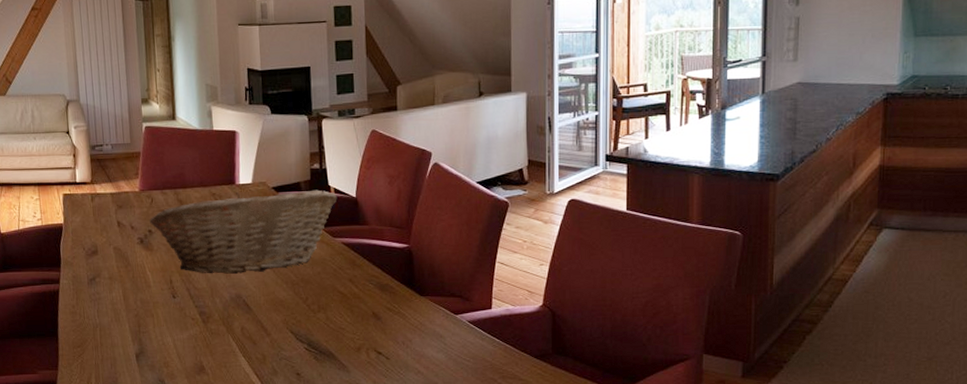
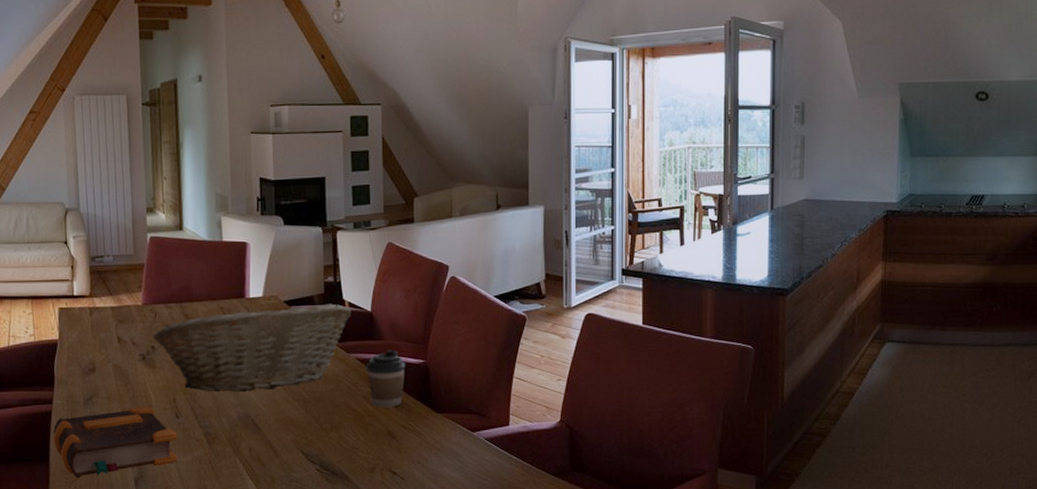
bible: none [61,286,174,353] -> present [53,406,177,479]
coffee cup: none [351,235,390,290] -> present [366,350,406,408]

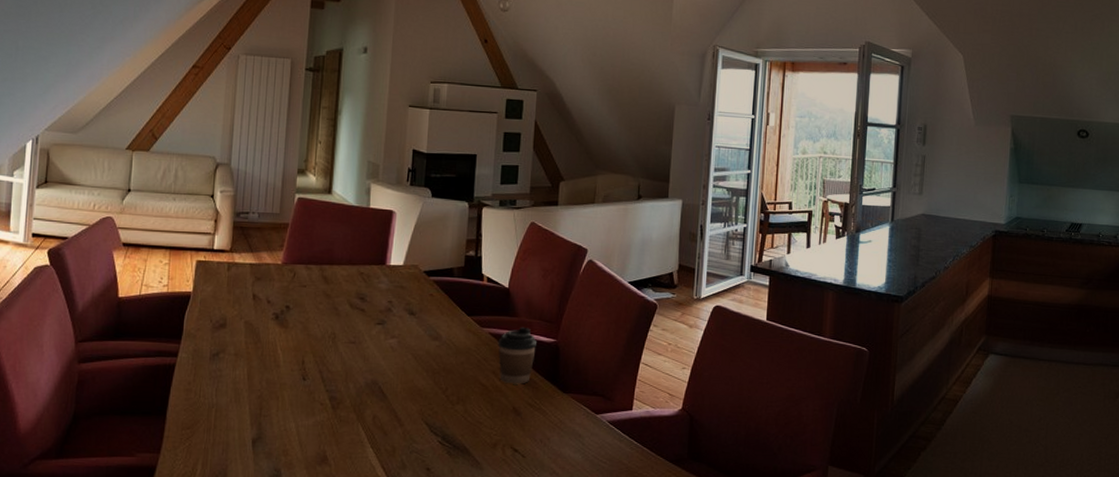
bible: present [53,406,177,479] -> none [173,366,301,436]
fruit basket: present [153,303,352,393] -> none [289,273,490,358]

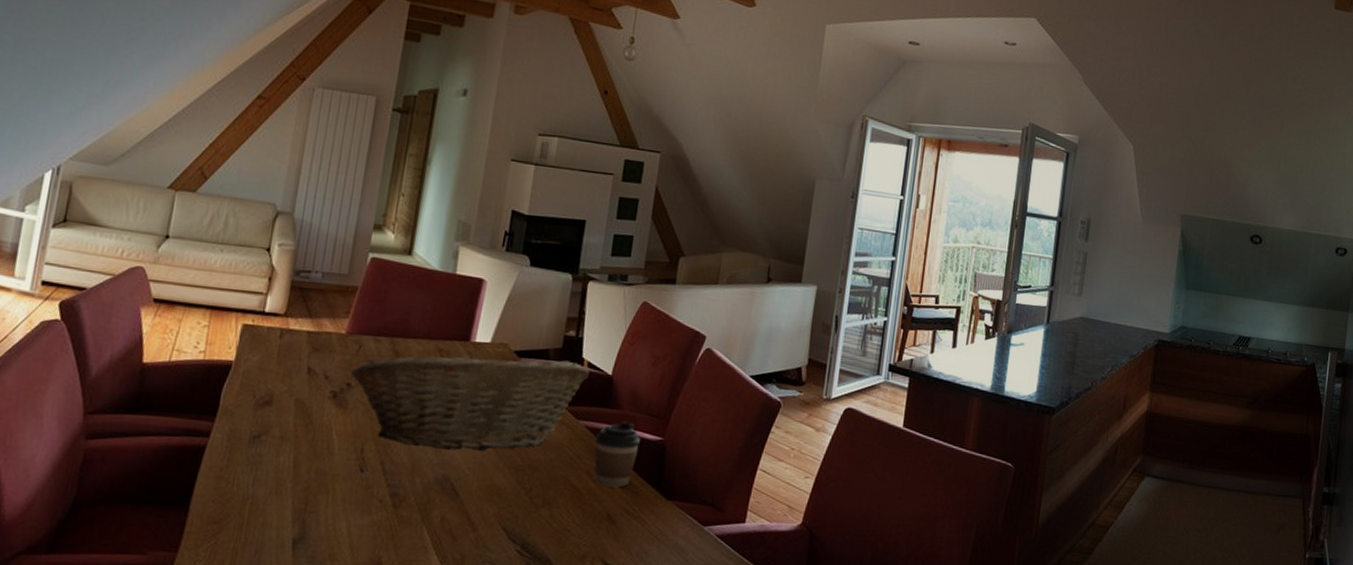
fruit basket: none [289,273,490,358] -> present [351,351,590,451]

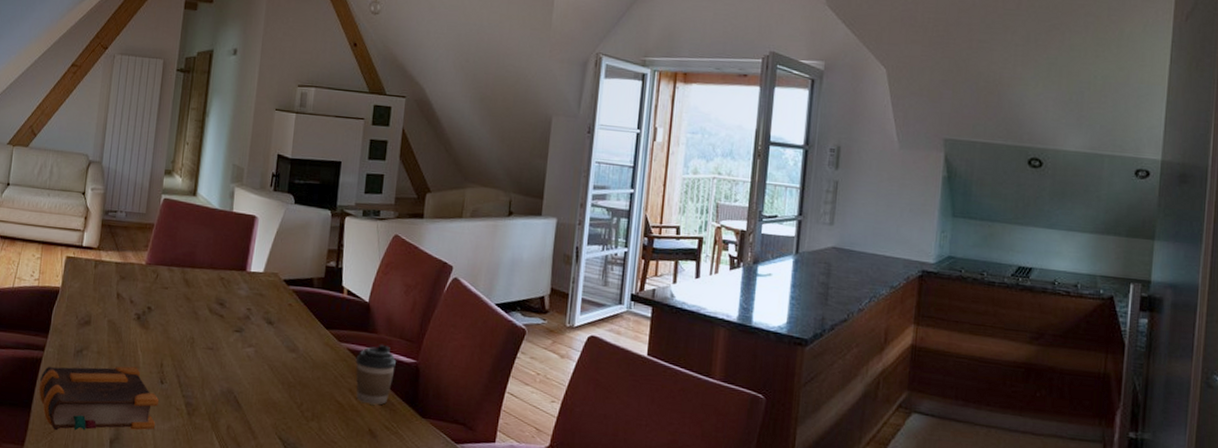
bible: none [200,453,357,533] -> present [38,366,159,431]
fruit basket: present [351,351,590,451] -> none [151,280,350,368]

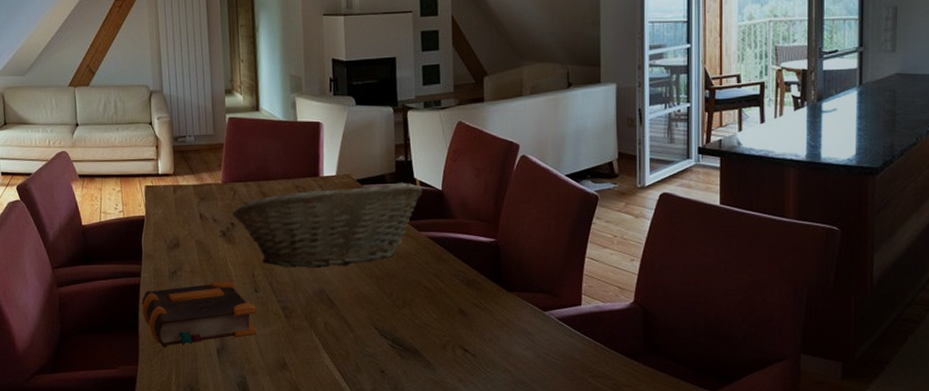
fruit basket: none [151,280,350,368] -> present [232,182,423,268]
coffee cup: present [355,345,397,405] -> none [437,229,477,286]

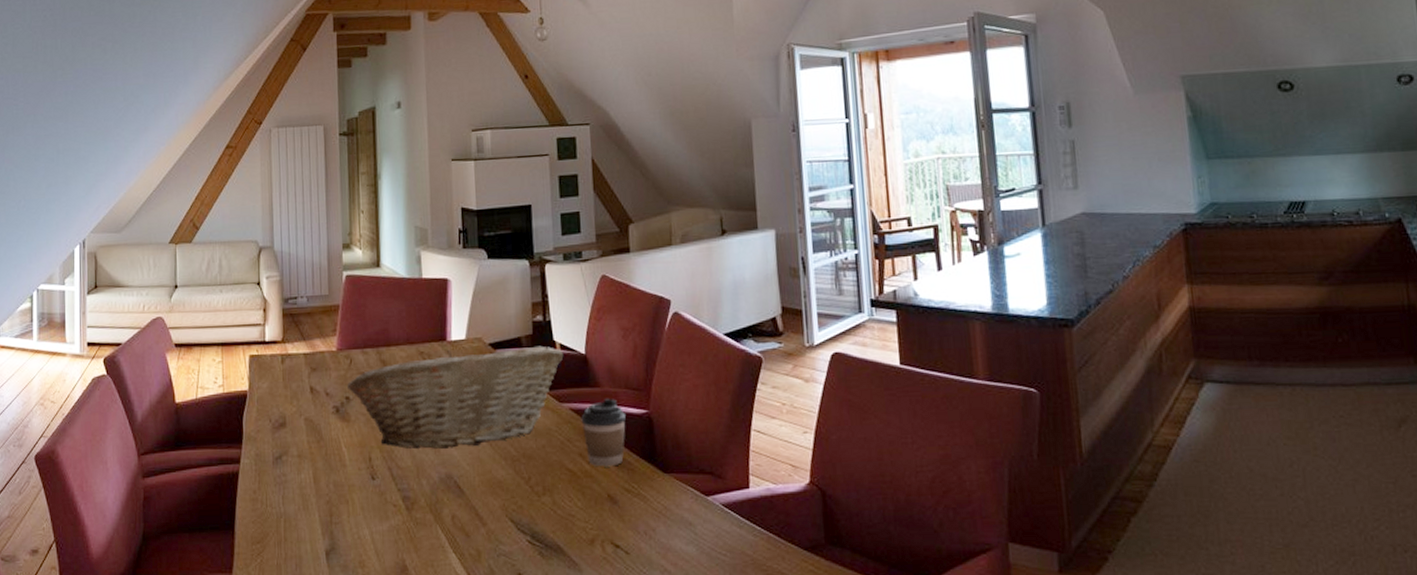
bible: present [141,280,256,348] -> none [239,466,372,551]
coffee cup: none [437,229,477,286] -> present [581,399,627,467]

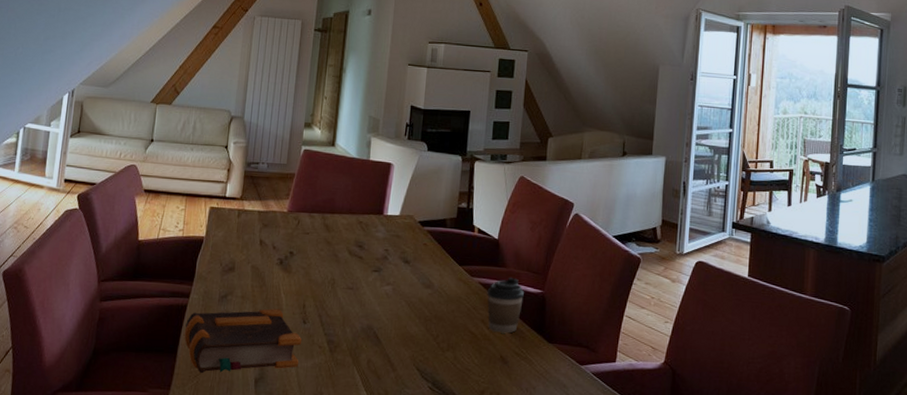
bible: none [239,466,372,551] -> present [184,308,301,374]
fruit basket: present [347,345,564,450] -> none [293,223,480,305]

